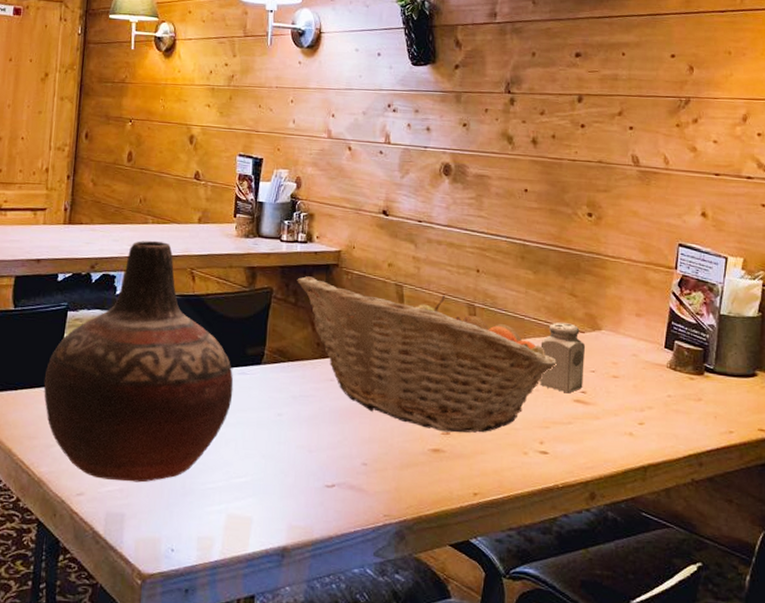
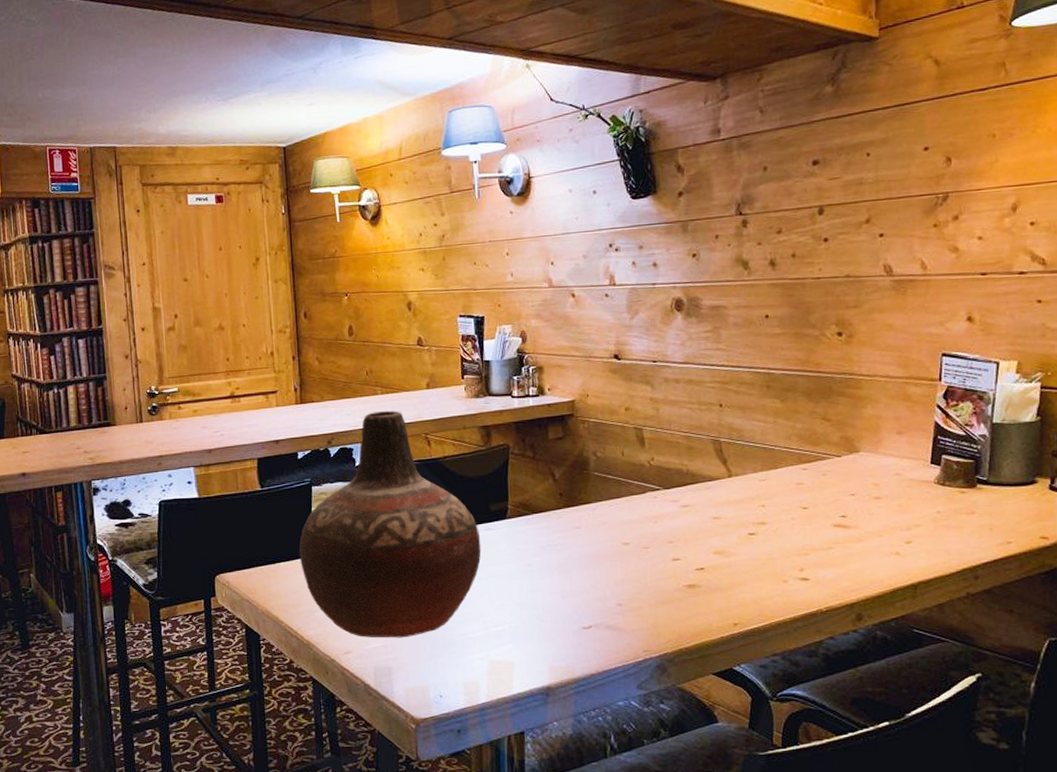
fruit basket: present [297,276,557,433] -> none [532,429,813,568]
salt shaker: present [540,322,586,394] -> none [794,448,843,519]

